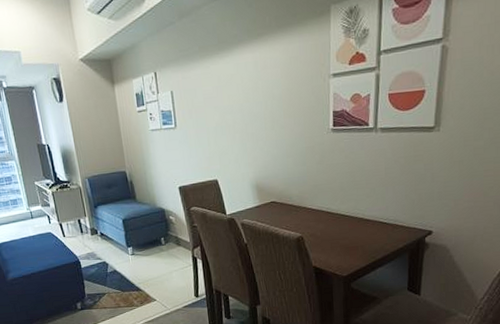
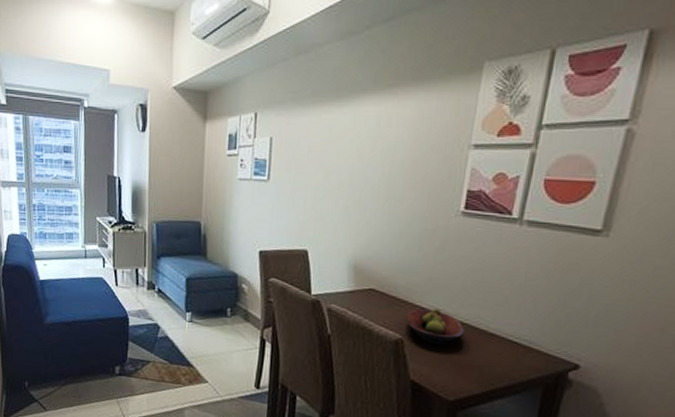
fruit bowl: none [302,208,347,236] -> present [406,309,464,346]

